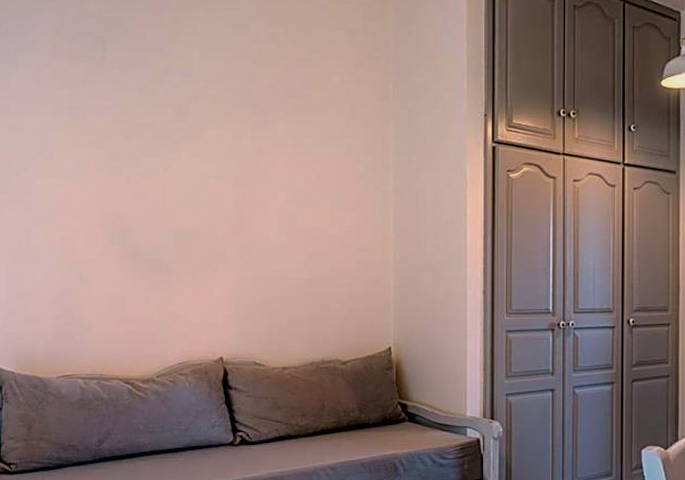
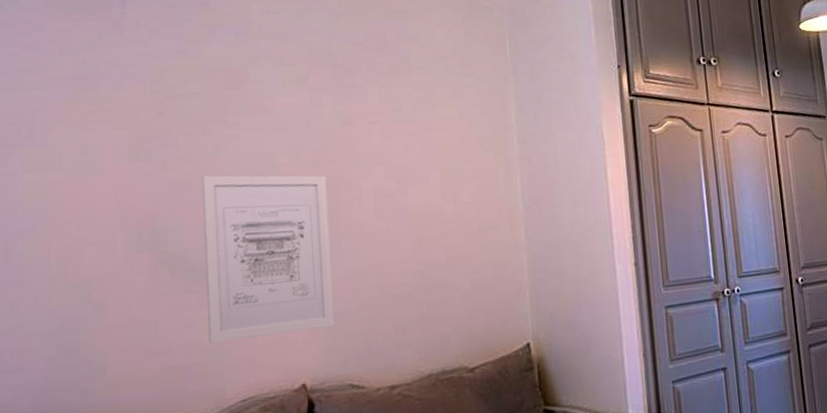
wall art: none [155,189,245,318] -> present [201,175,336,344]

